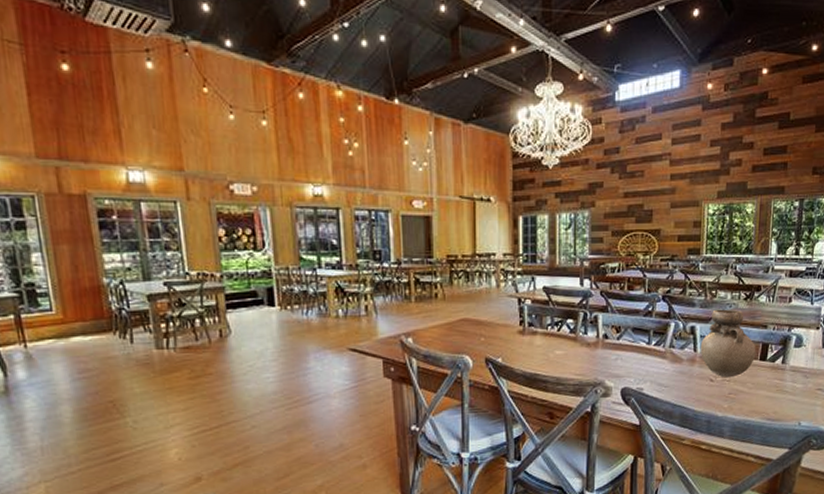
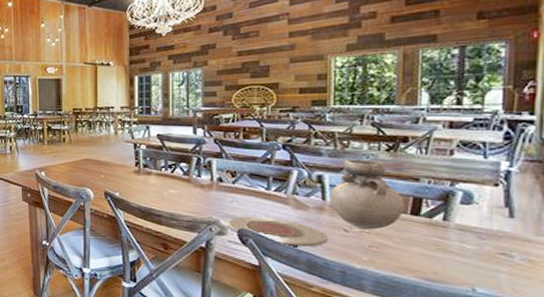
plate: none [612,373,697,401] -> present [228,216,327,247]

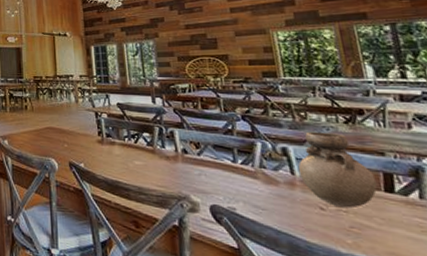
plate: present [228,216,327,247] -> none [198,190,305,227]

